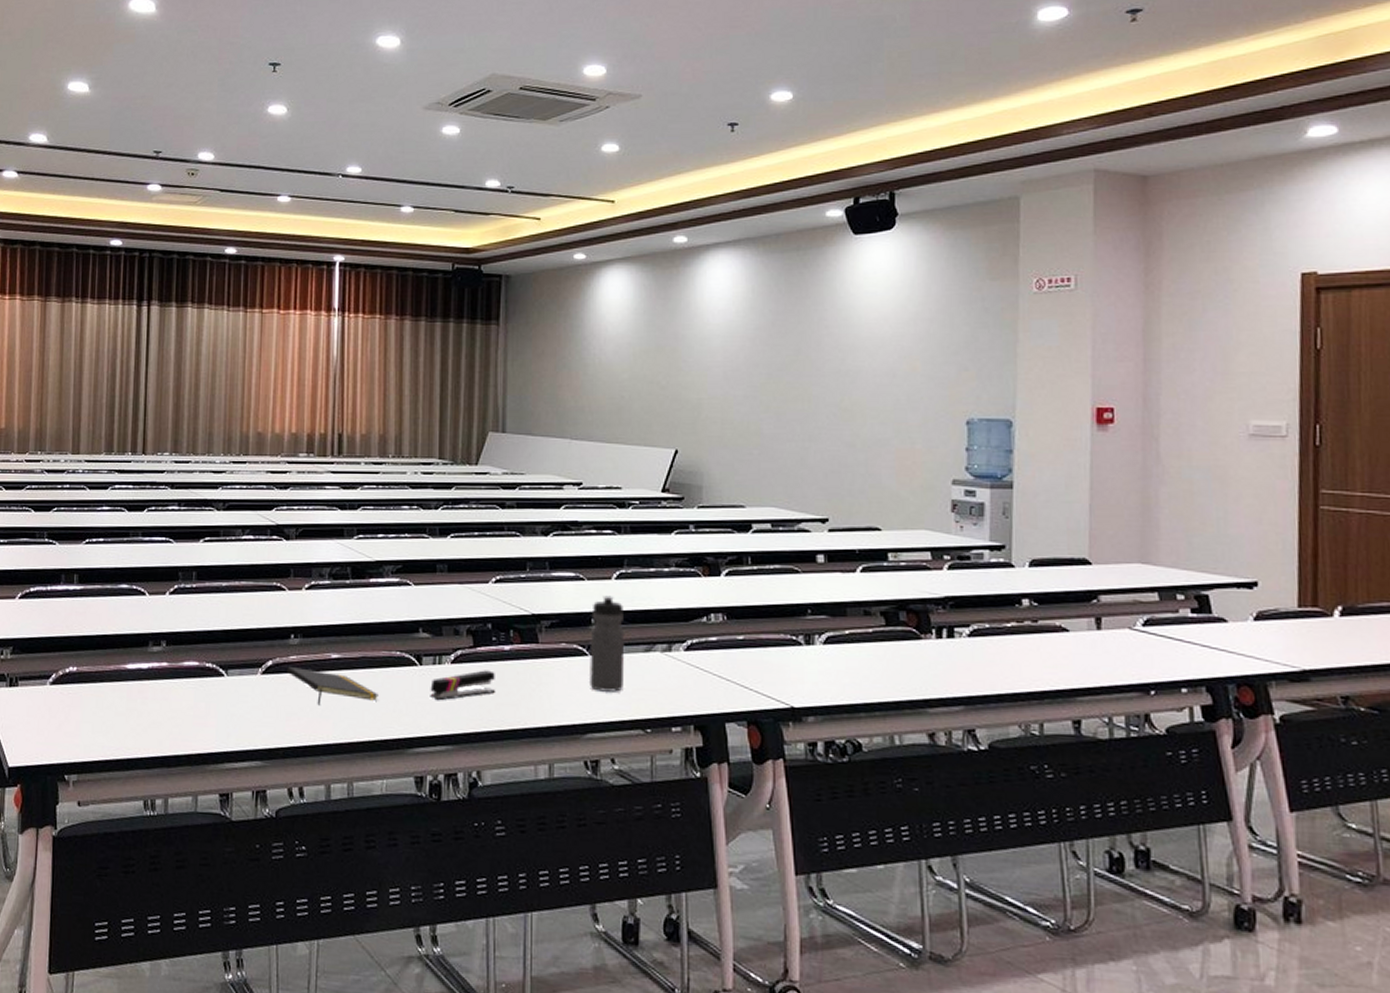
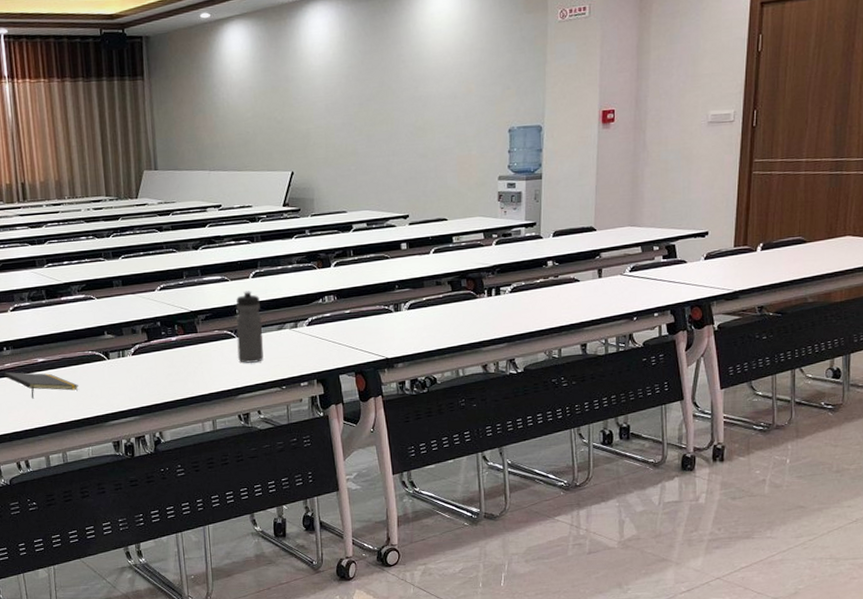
stapler: present [430,670,496,701] -> none [117,357,169,385]

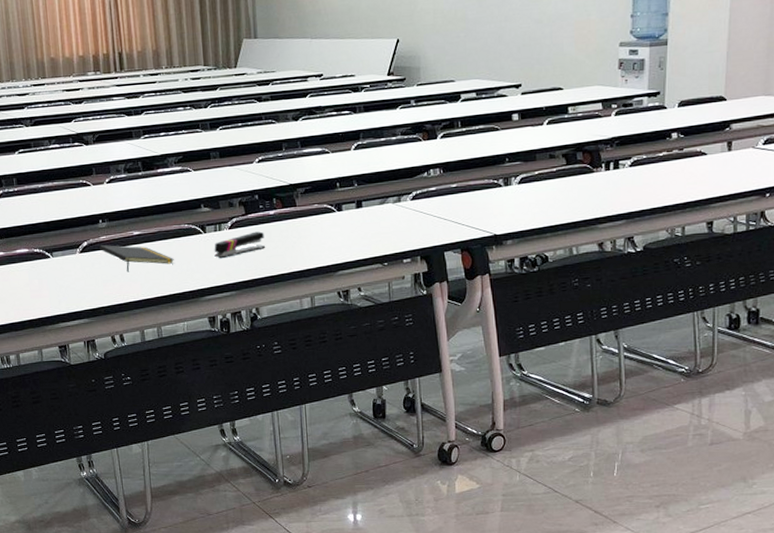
stapler: none [117,357,169,385] -> present [214,231,266,259]
water bottle: present [236,291,264,363] -> none [336,163,365,239]

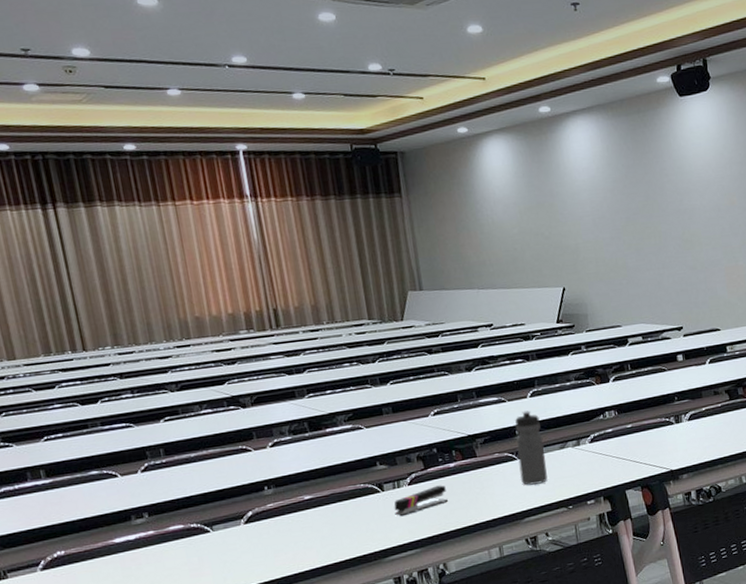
notepad: present [98,244,174,272] -> none [266,511,352,540]
water bottle: none [336,163,365,239] -> present [515,410,548,485]

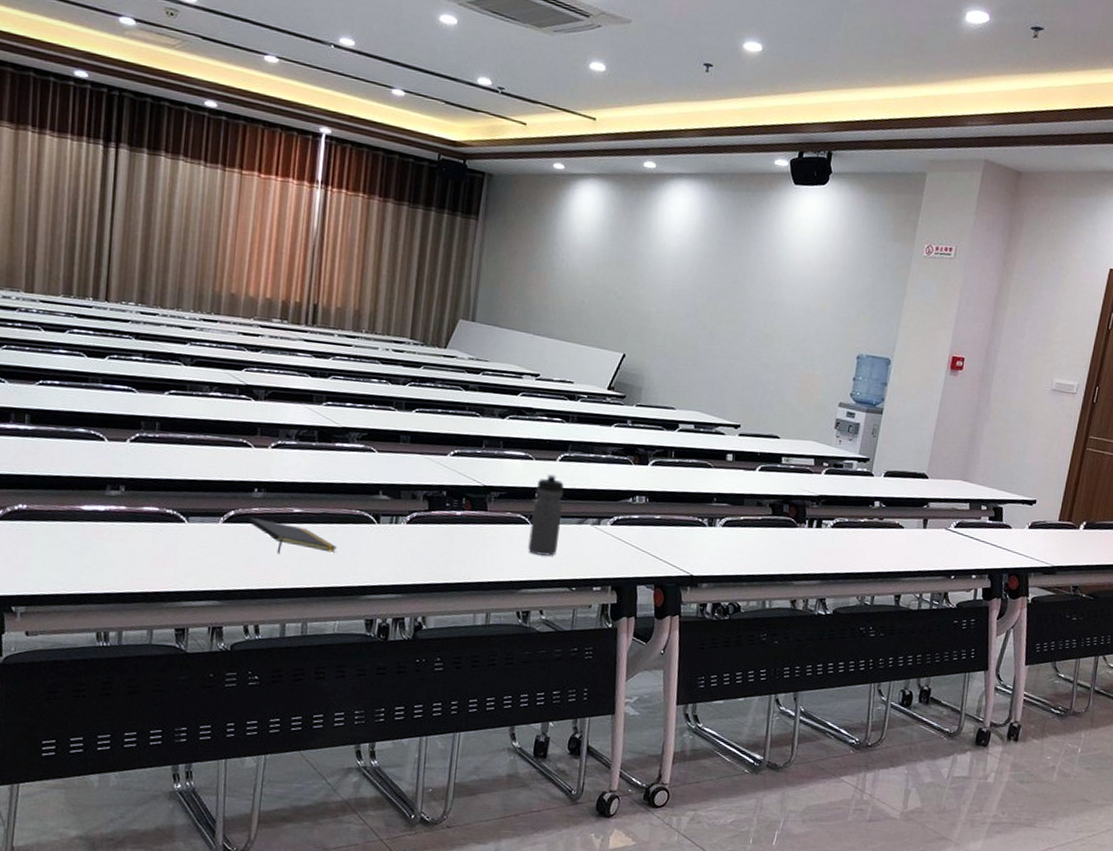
notepad: none [266,511,352,540] -> present [247,517,337,554]
stapler: present [394,485,449,517] -> none [385,531,446,556]

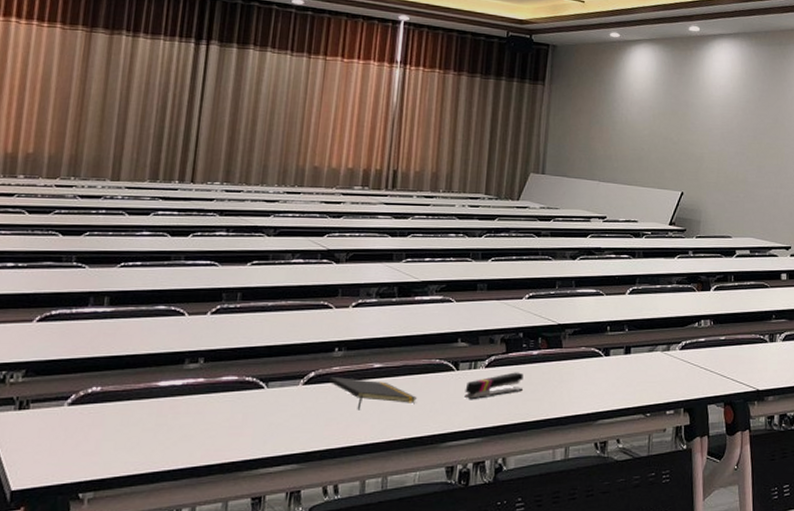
stapler: none [385,531,446,556] -> present [464,372,524,400]
water bottle: present [528,474,564,556] -> none [603,307,634,385]

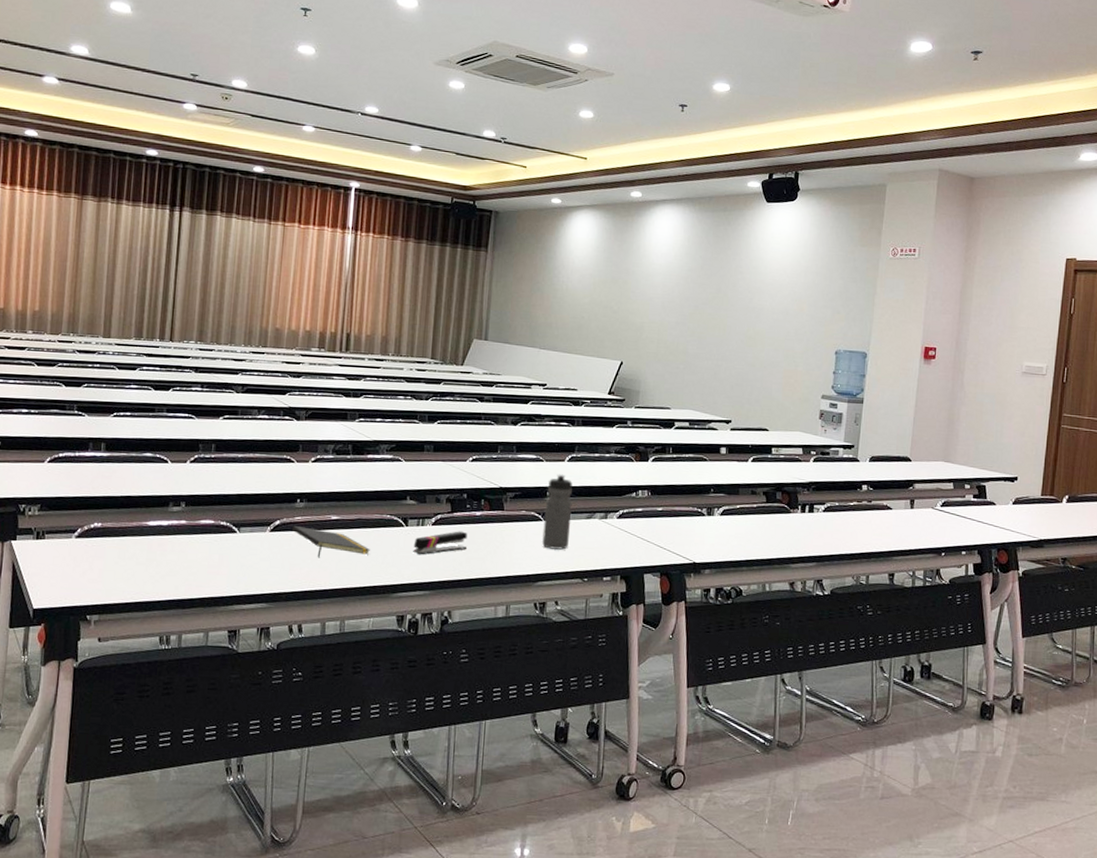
water bottle: none [603,307,634,385] -> present [542,474,573,550]

